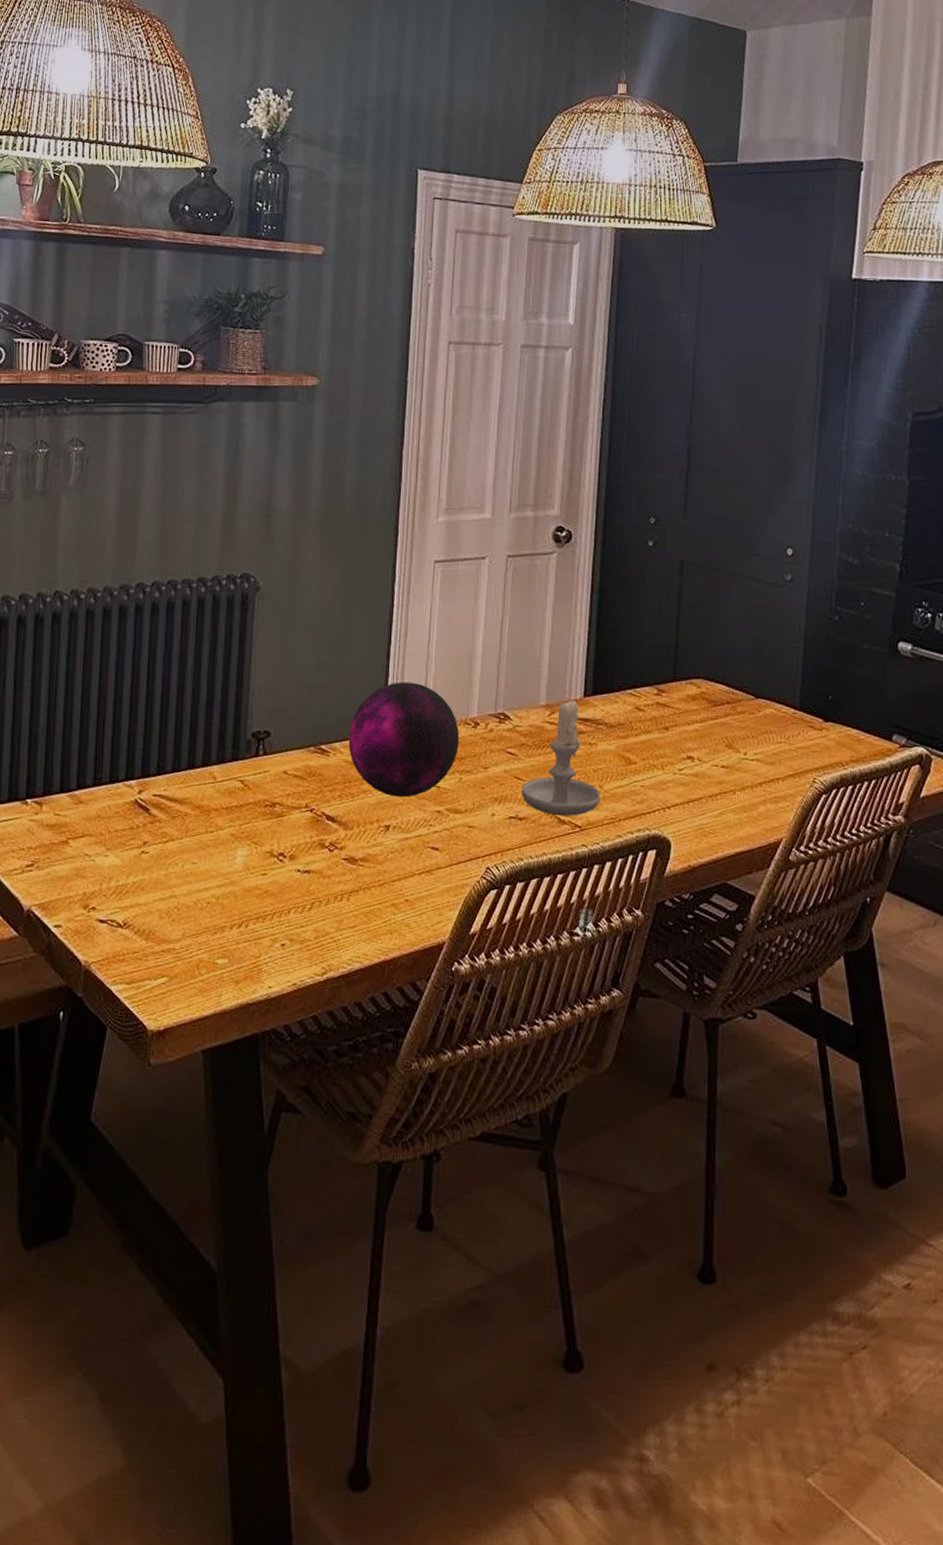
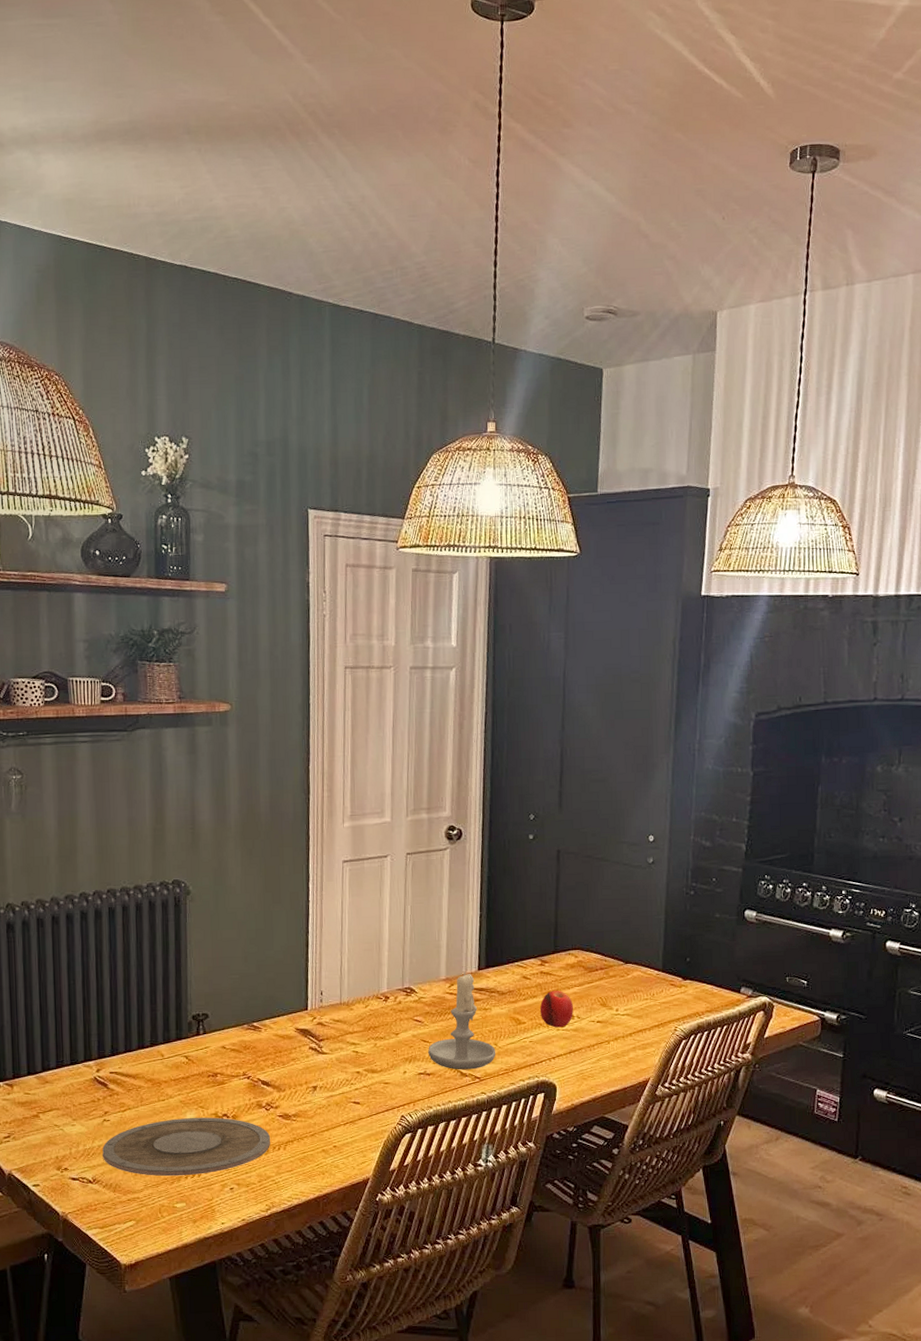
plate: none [137,855,333,926] -> present [102,1117,271,1177]
decorative orb: present [348,682,460,798] -> none [276,965,373,1063]
fruit: none [654,725,694,771] -> present [539,990,574,1028]

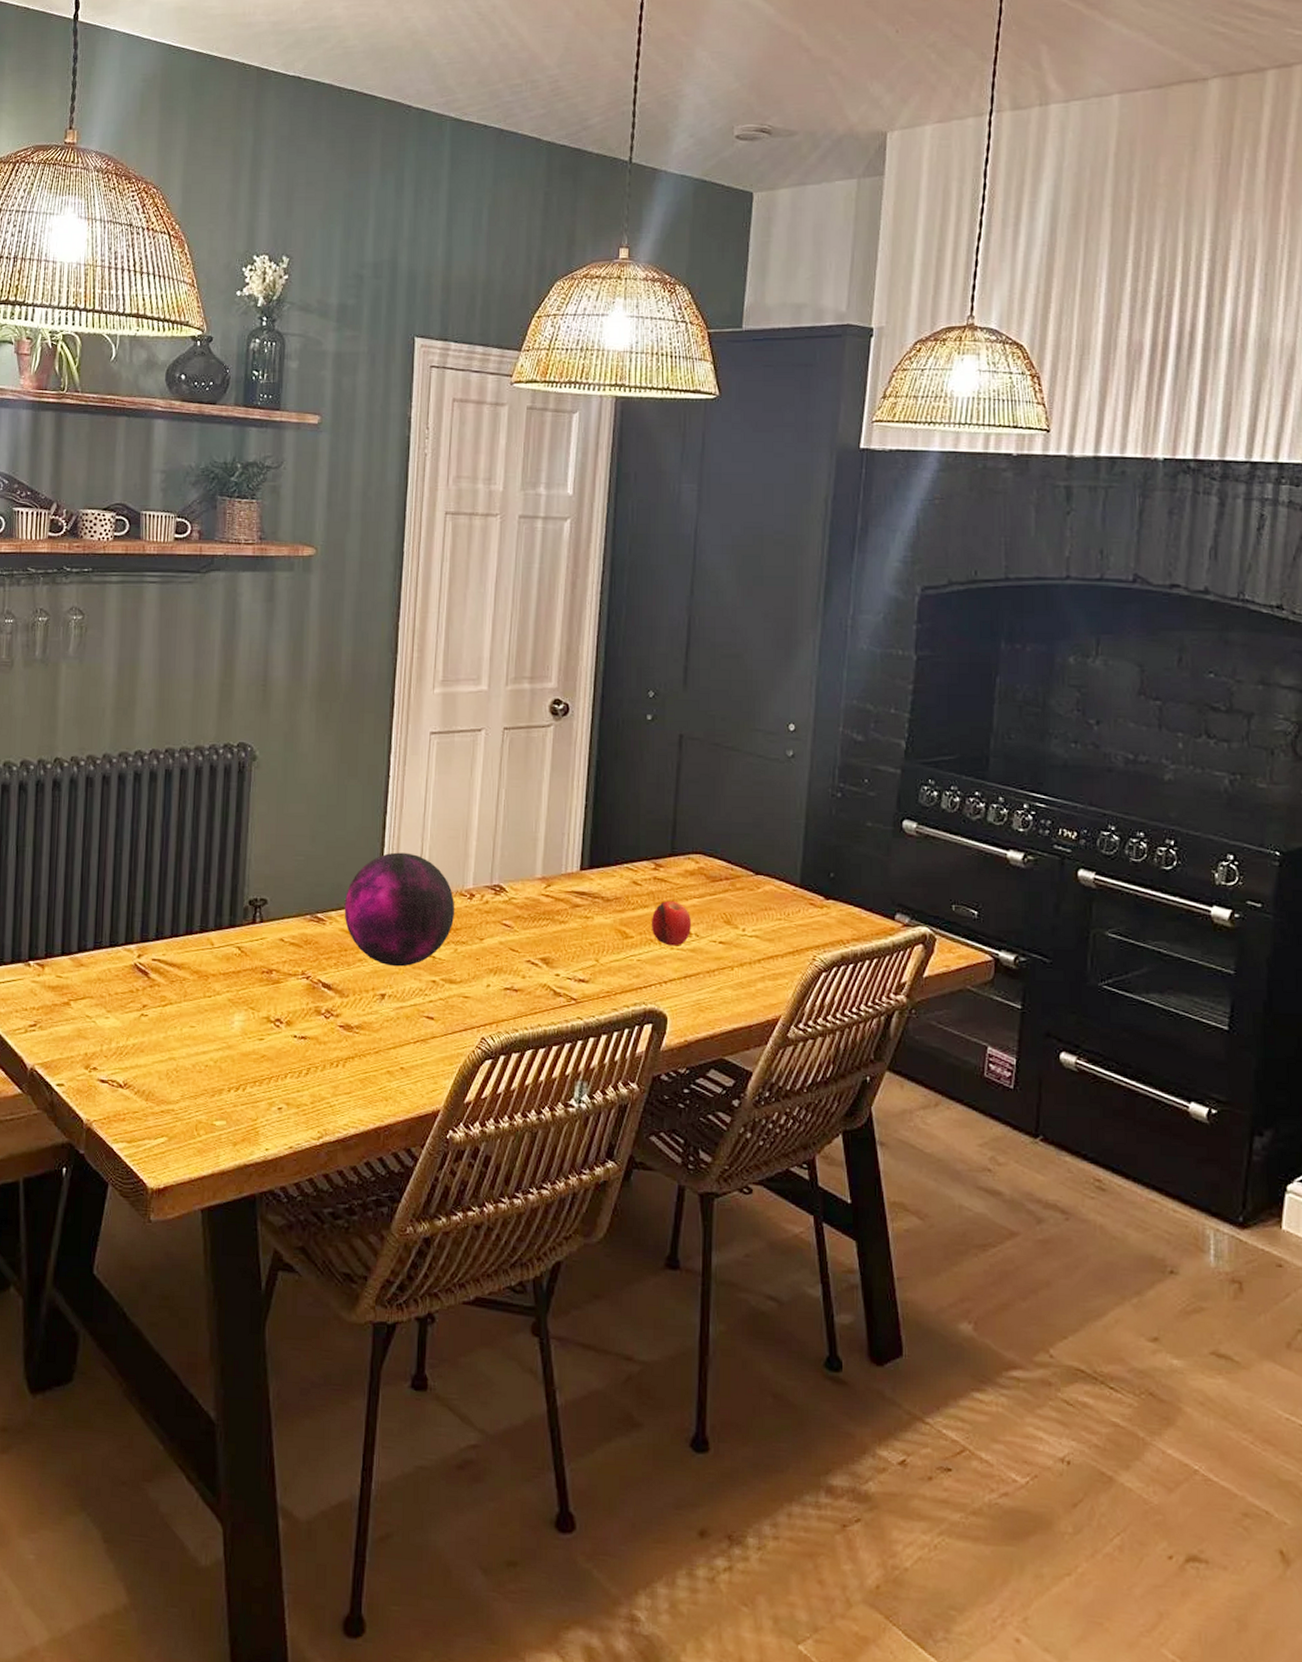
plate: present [102,1117,271,1177] -> none [137,1019,329,1089]
decorative orb: none [276,965,373,1063] -> present [344,852,455,967]
candle: present [428,971,496,1070] -> none [517,870,597,989]

